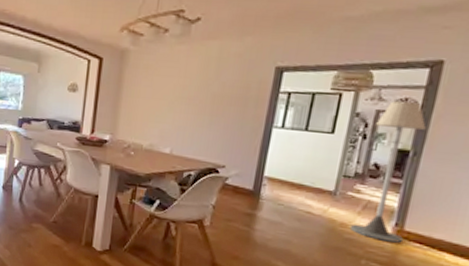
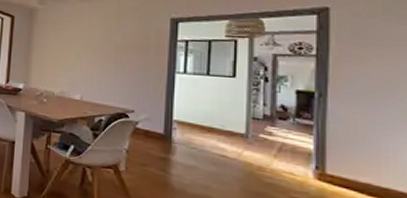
floor lamp: present [349,101,426,243] -> none [268,45,327,188]

